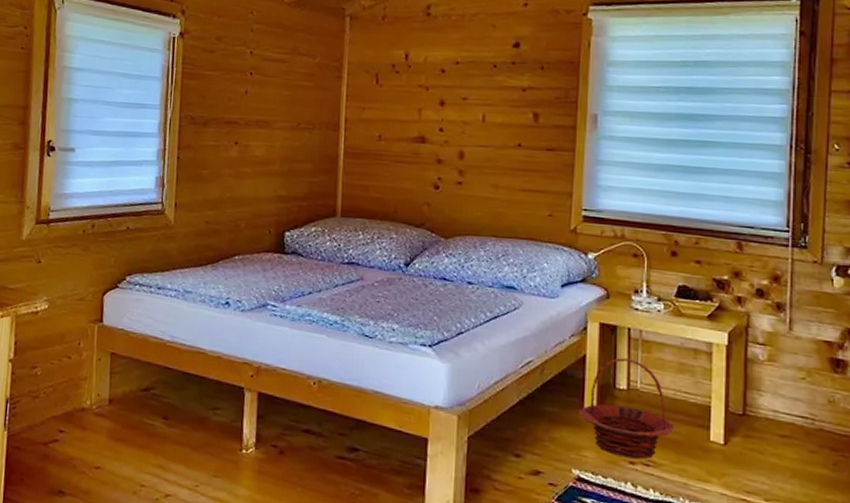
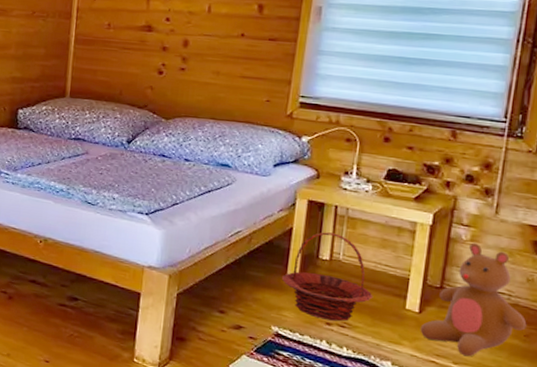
teddy bear: none [727,363,834,492] -> present [420,242,527,357]

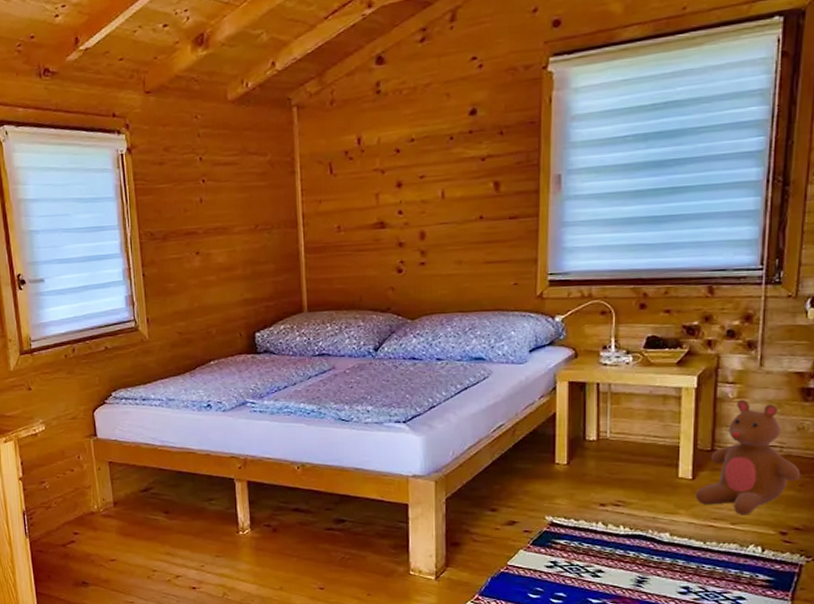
basket: present [281,232,374,322] -> none [549,412,645,501]

